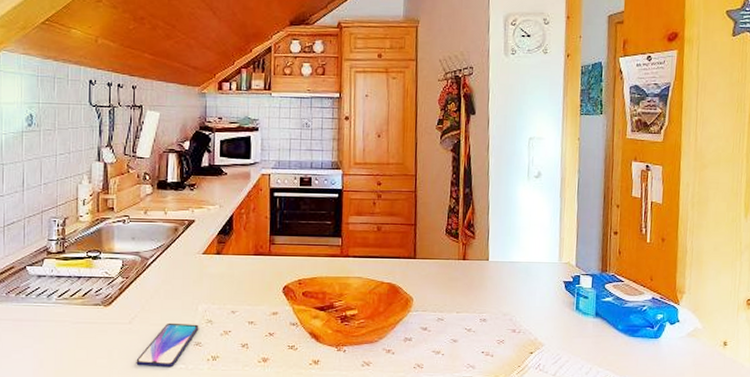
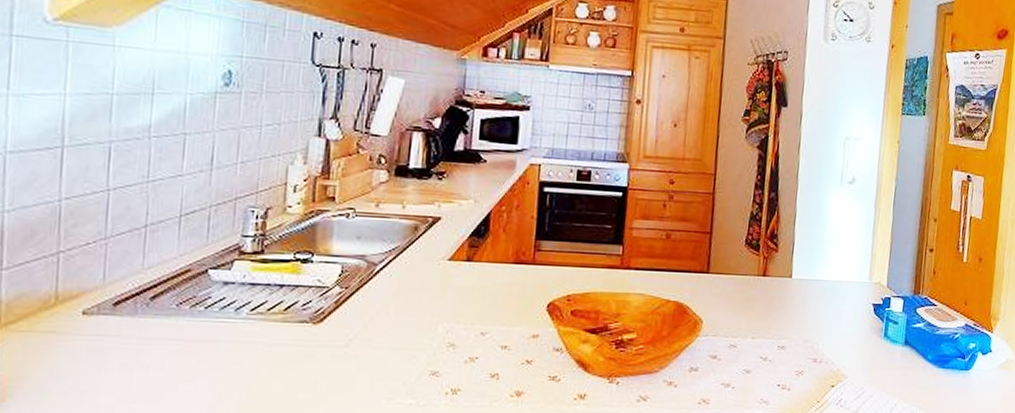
smartphone: present [136,322,199,368] -> none [351,346,438,403]

